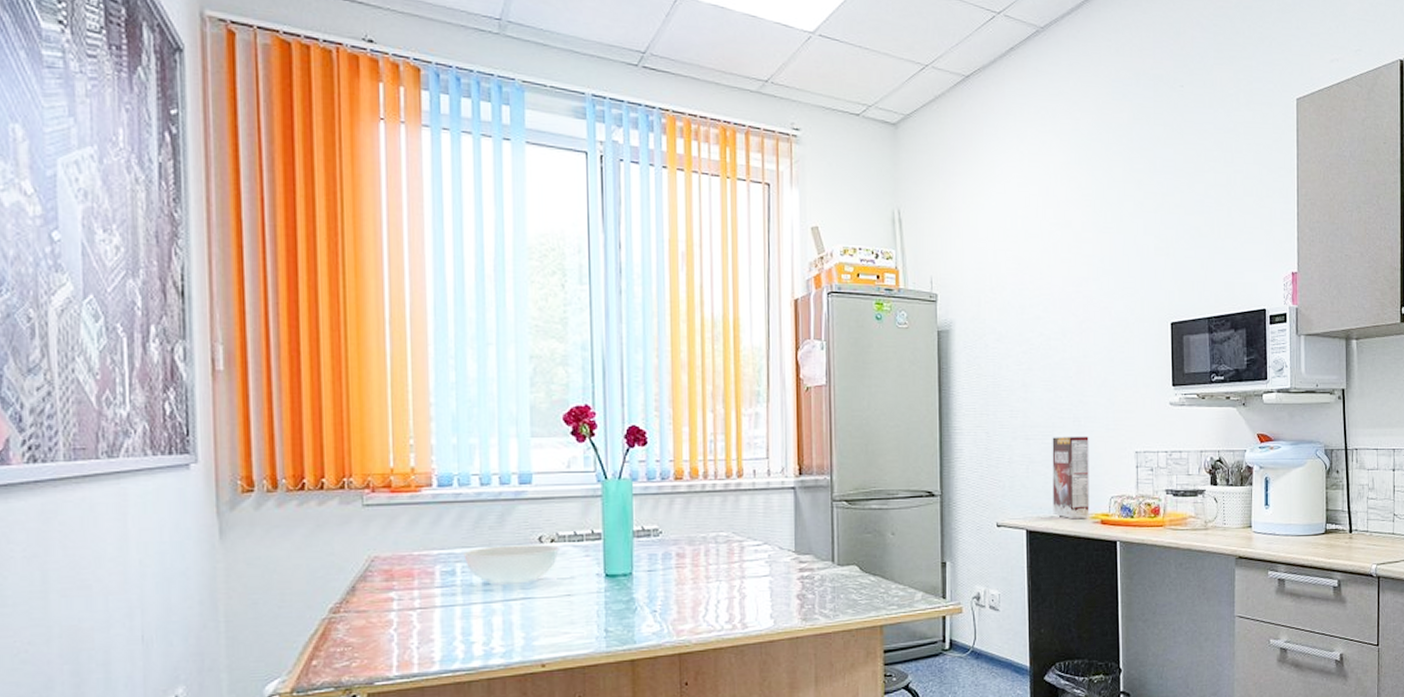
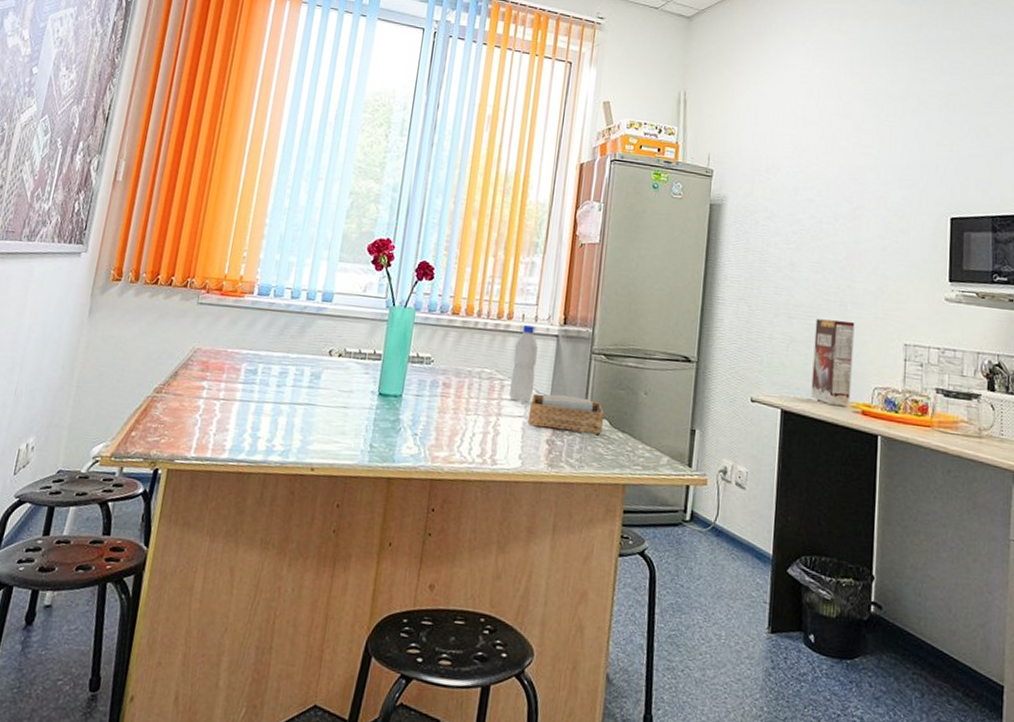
bowl: present [463,544,559,586] -> none [266,353,345,392]
water bottle: none [749,481,775,561] -> present [509,325,538,402]
napkin holder: none [774,547,853,584] -> present [527,393,604,436]

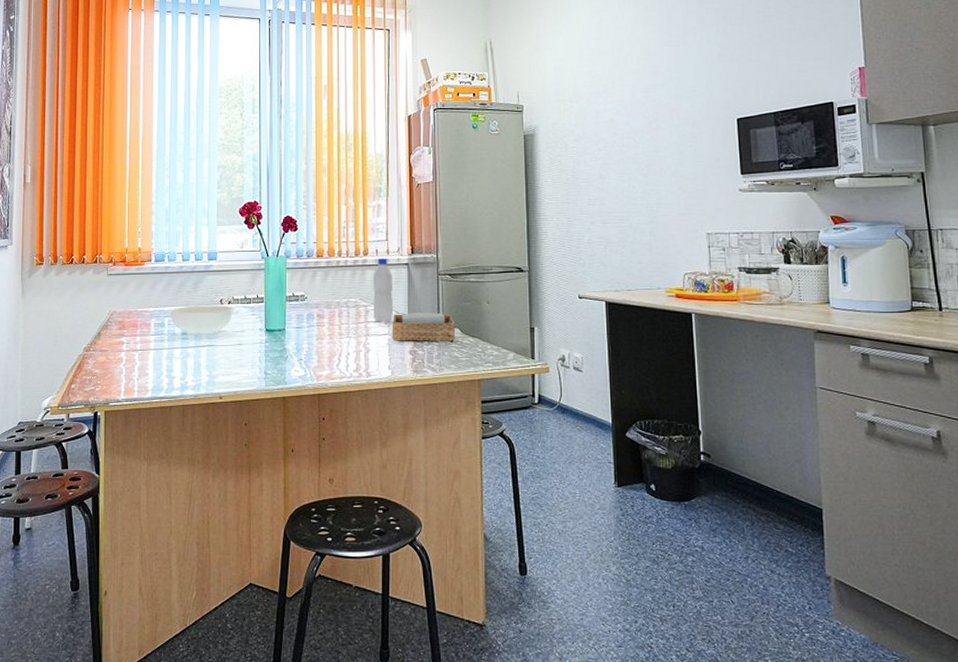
bowl: none [266,353,345,392] -> present [170,305,234,336]
cereal box: present [811,319,855,407] -> none [627,220,665,293]

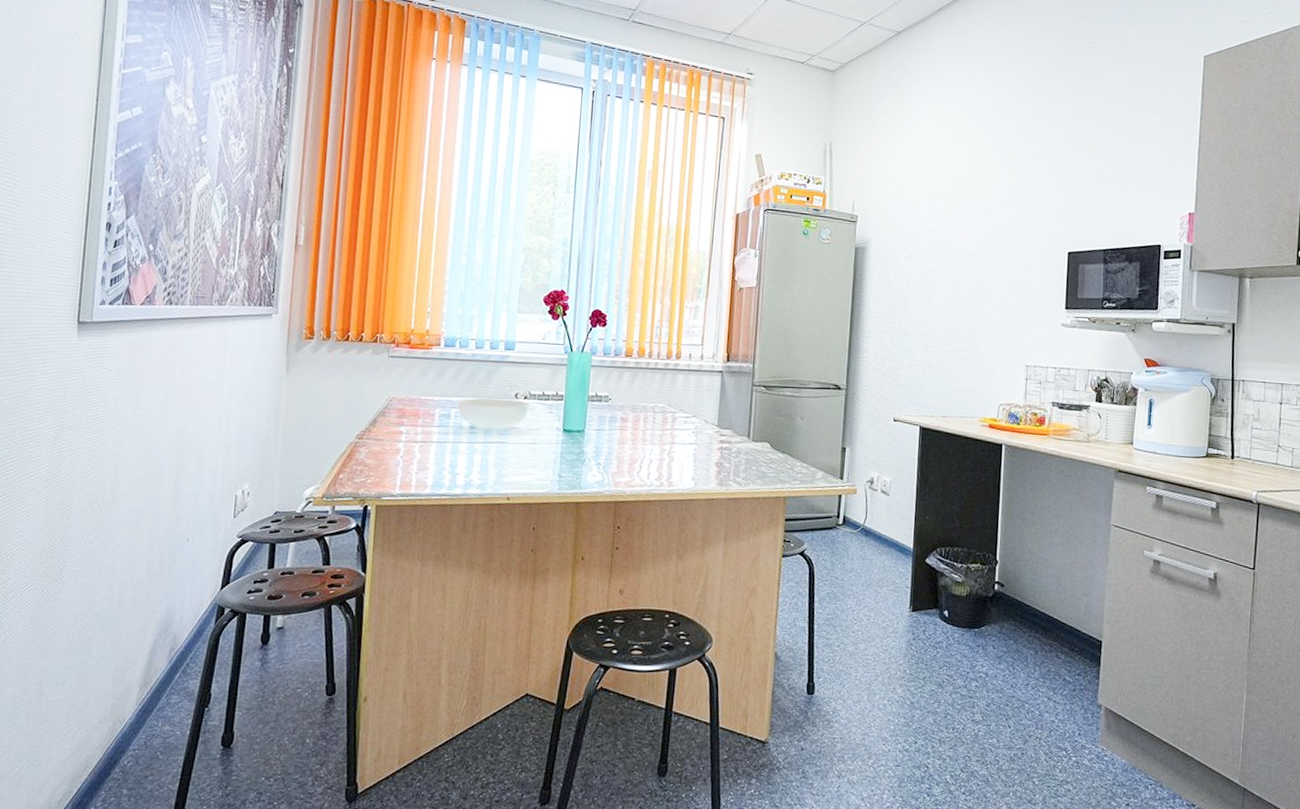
water bottle: present [373,258,393,322] -> none [680,363,705,431]
napkin holder: present [392,312,455,342] -> none [698,423,765,457]

